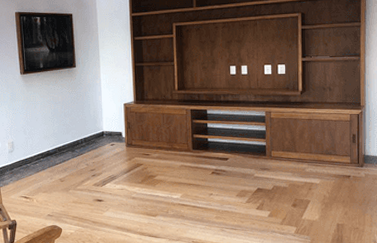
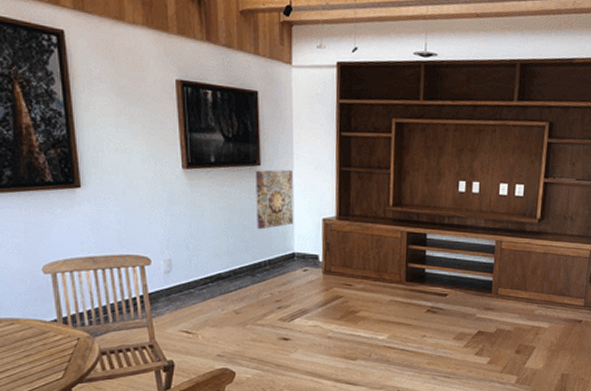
wall art: none [72,68,102,115] -> present [255,169,294,230]

